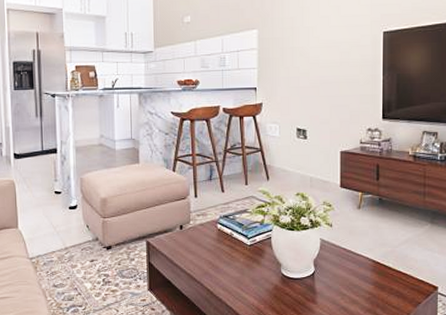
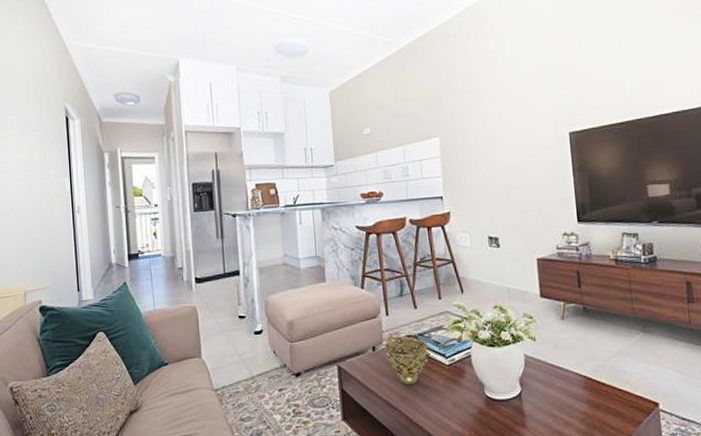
decorative bowl: none [192,215,233,262] -> present [385,334,429,386]

